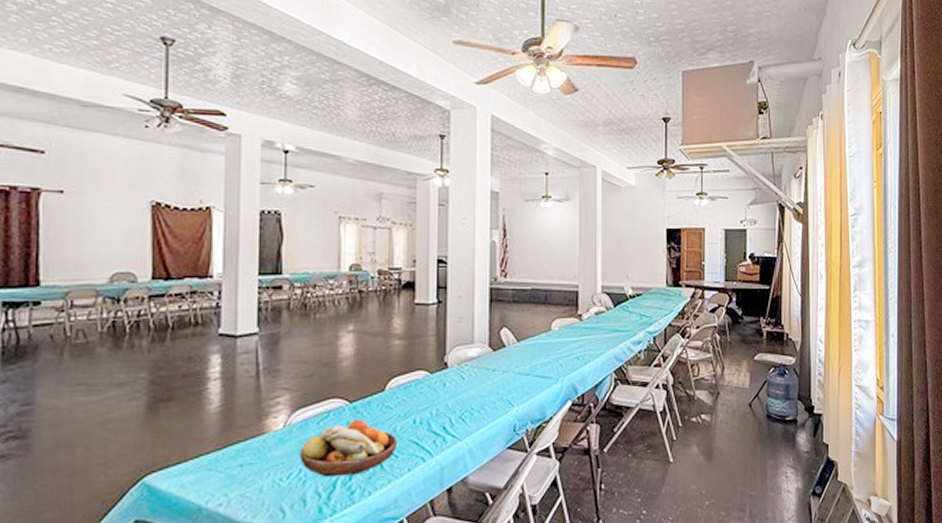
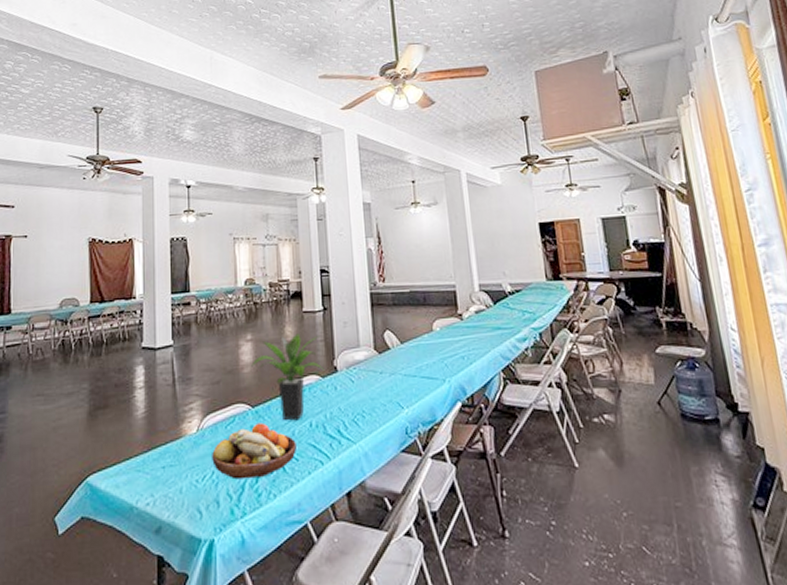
potted plant: none [352,326,434,417] -> present [251,333,324,421]

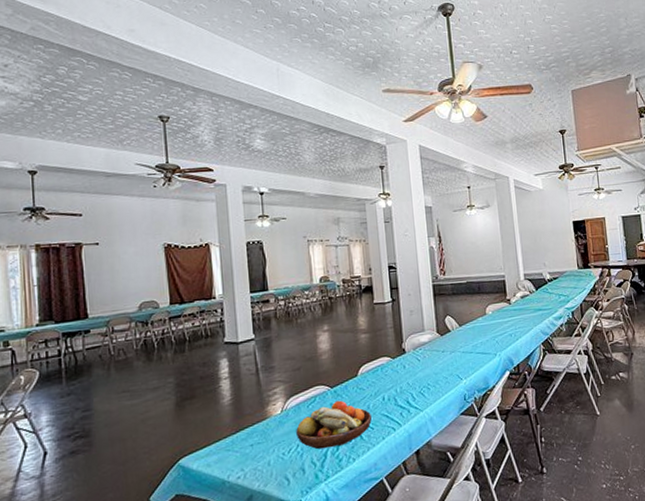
potted plant: present [251,333,324,421] -> none [329,322,394,397]

